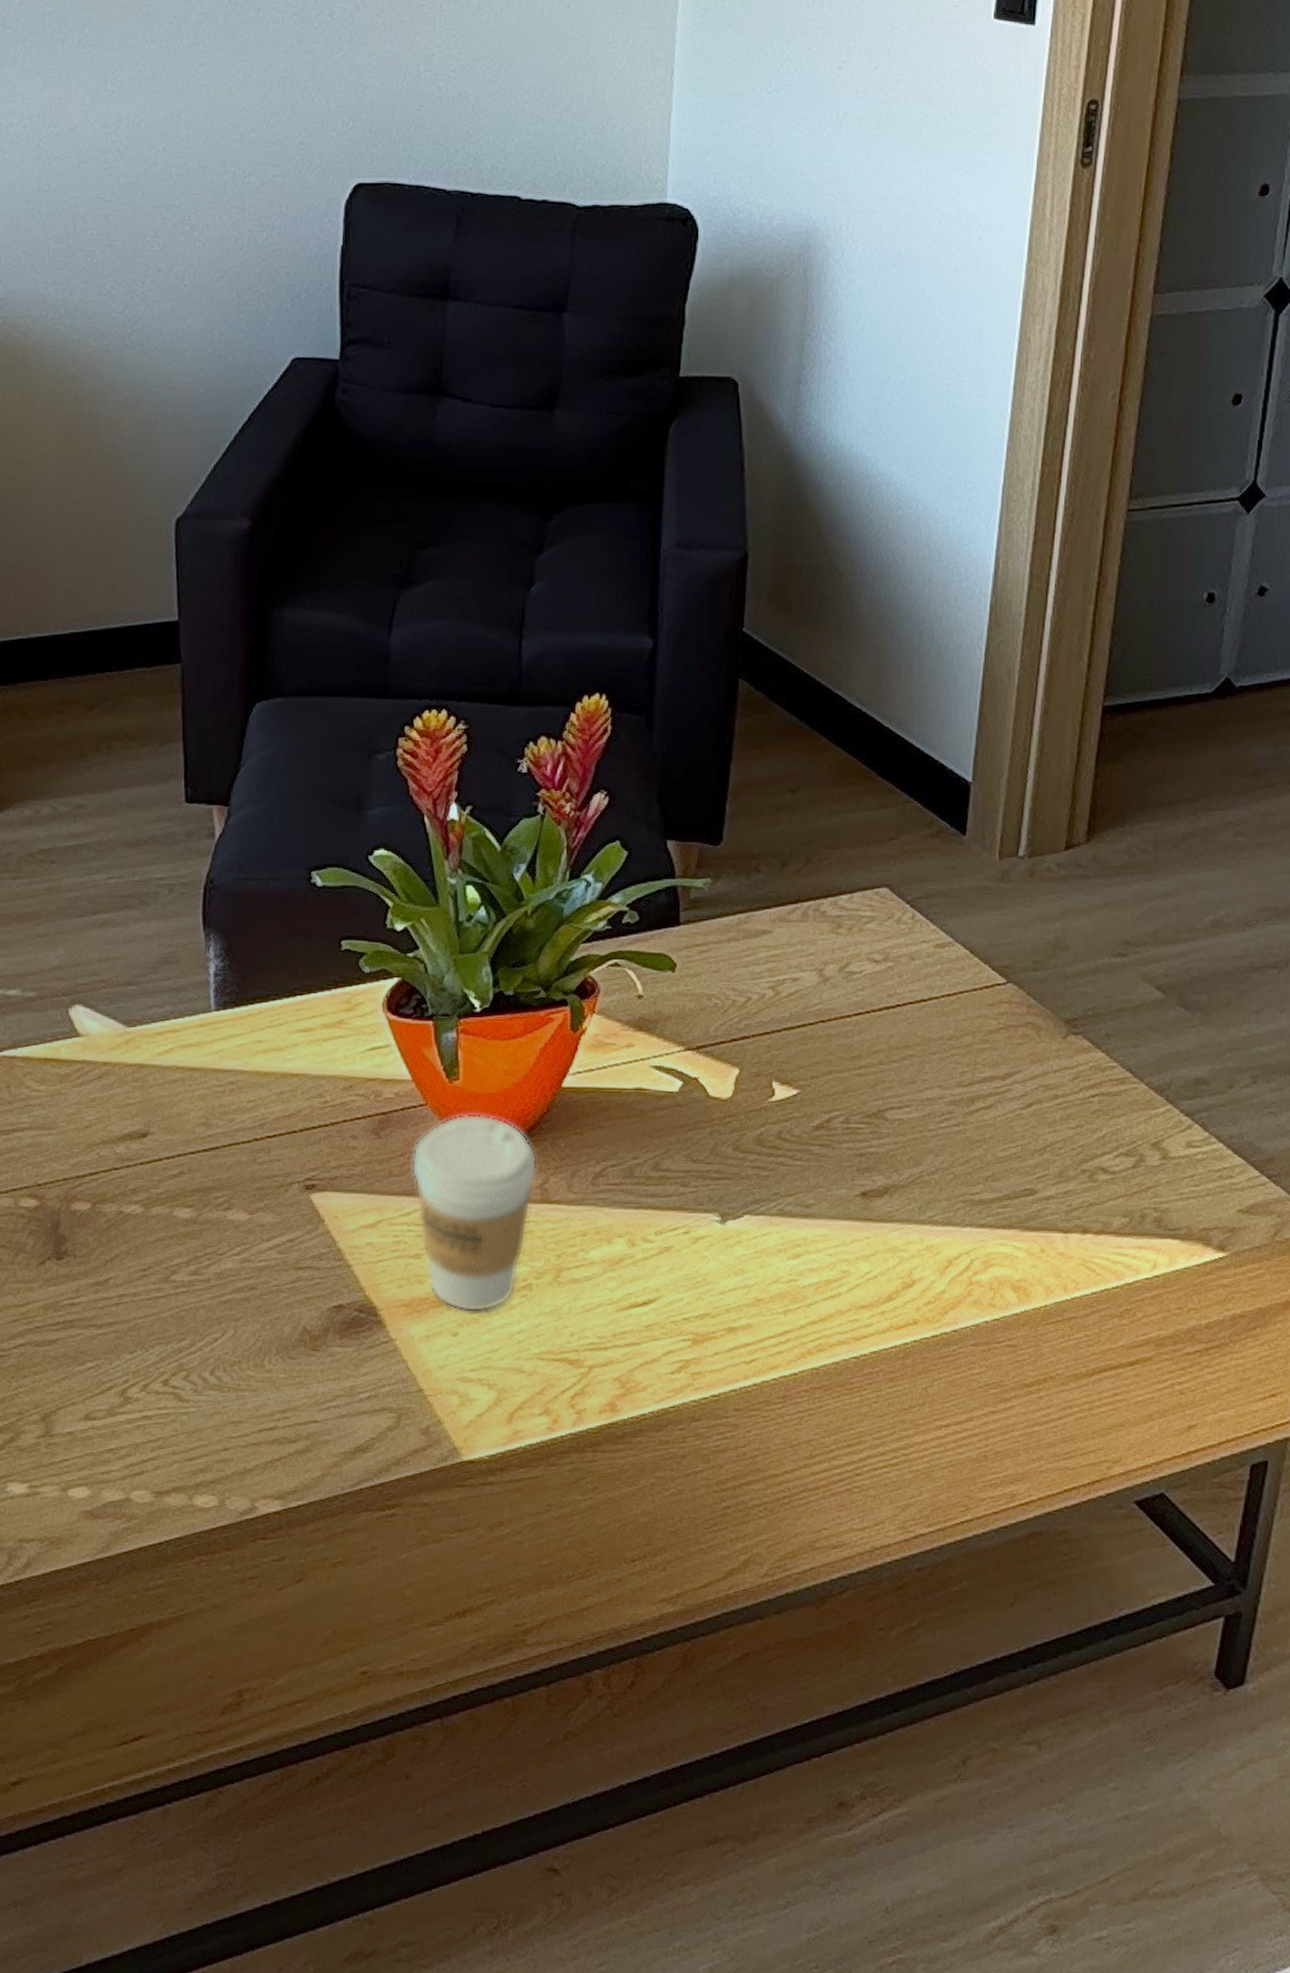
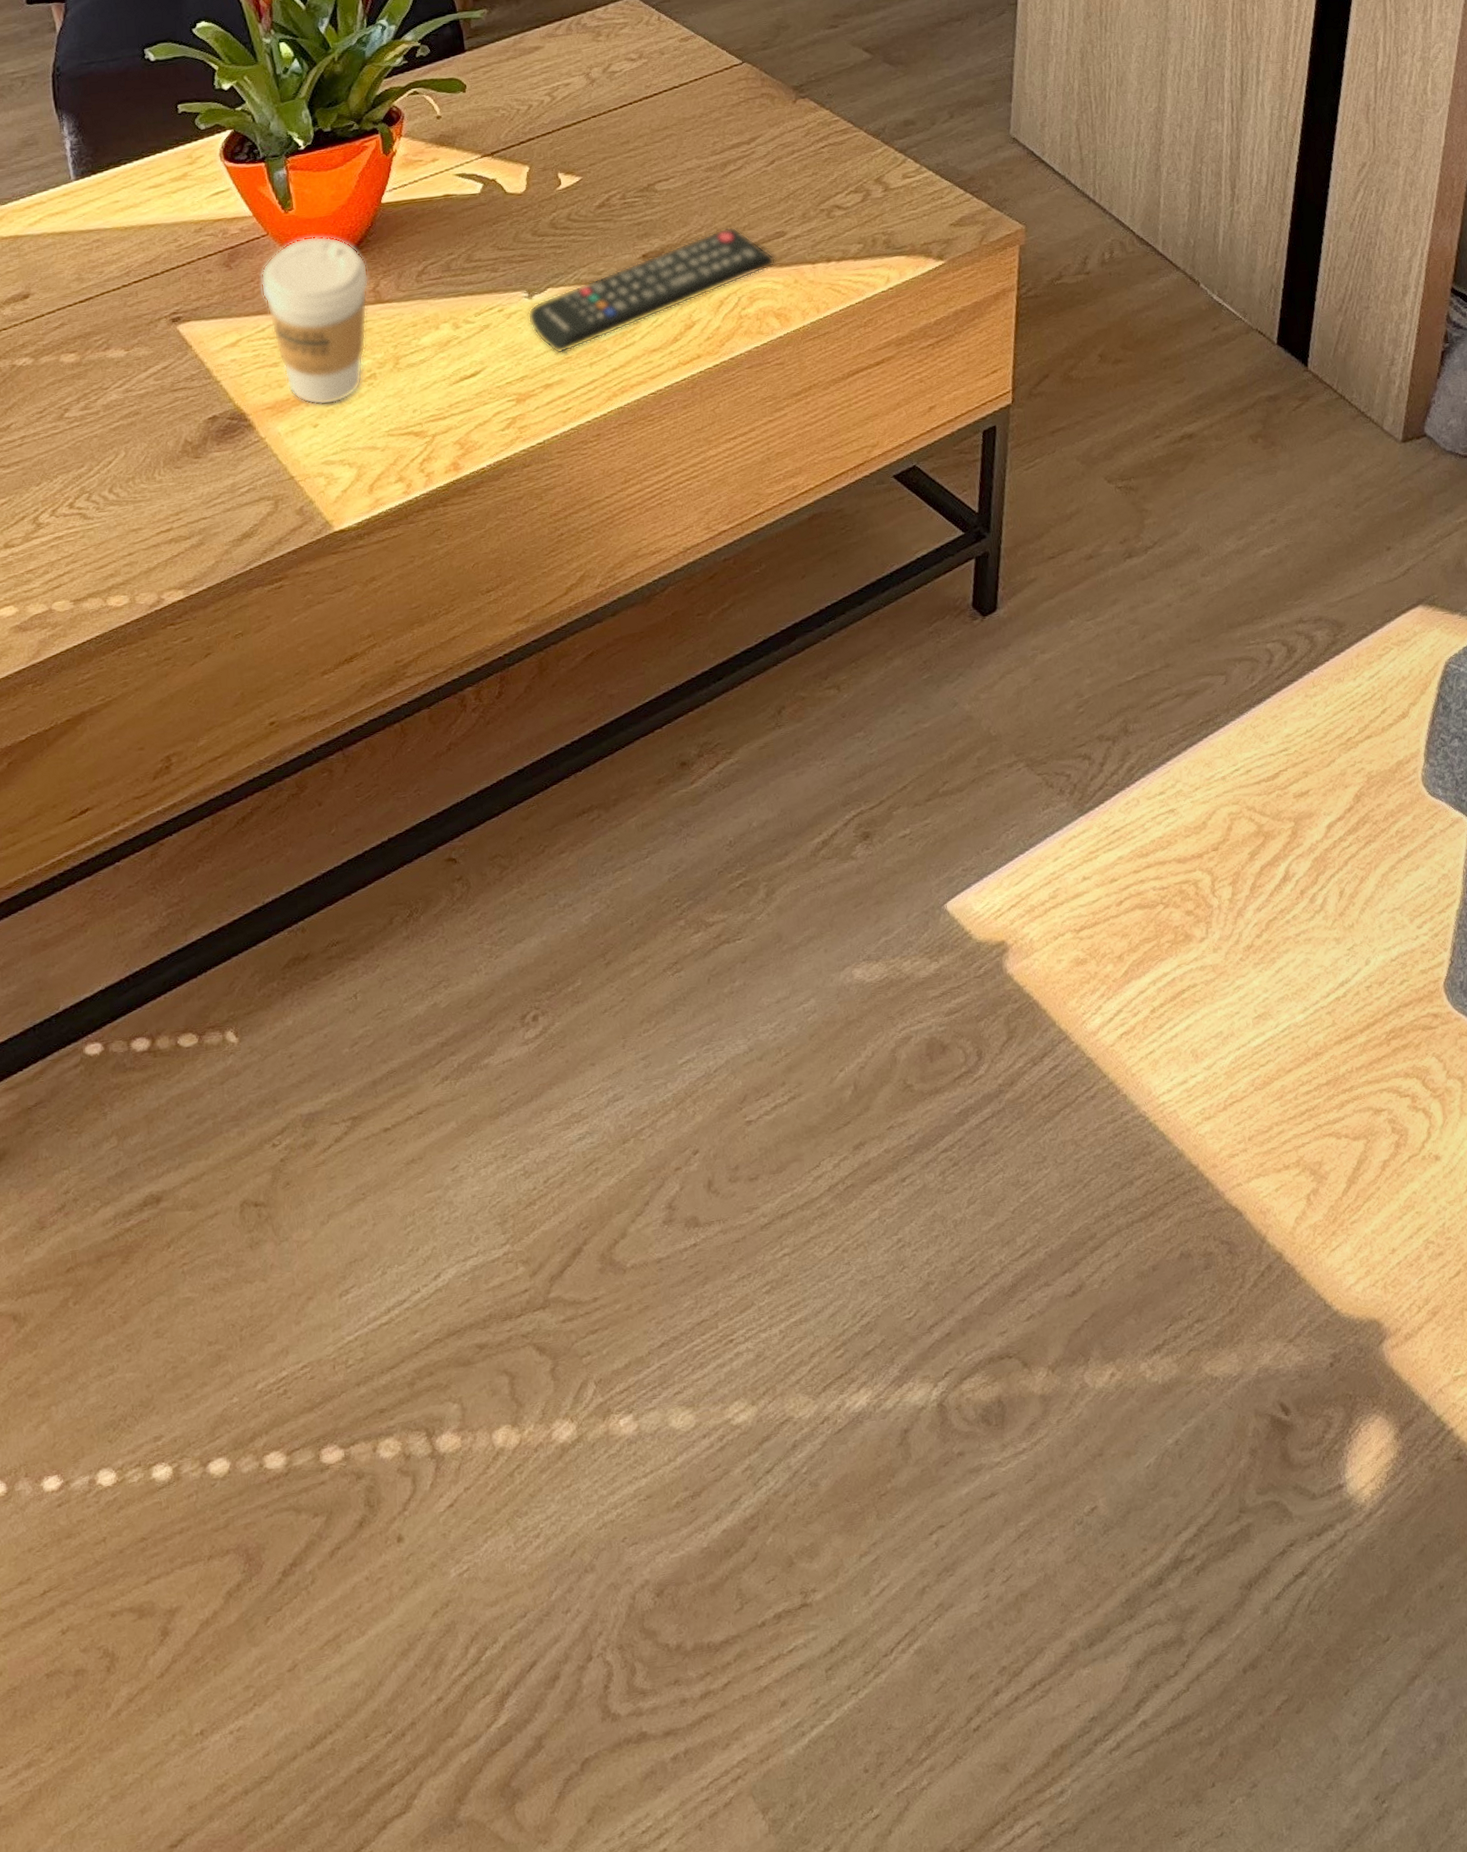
remote control: none [717,1174,1021,1294] -> present [527,226,776,354]

